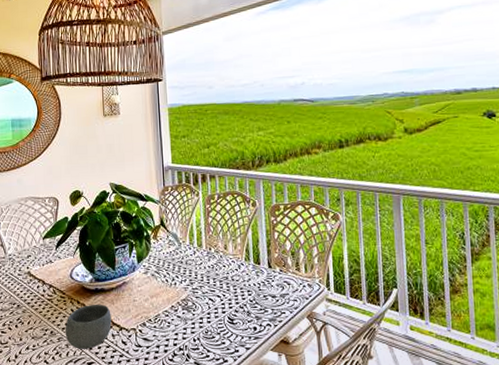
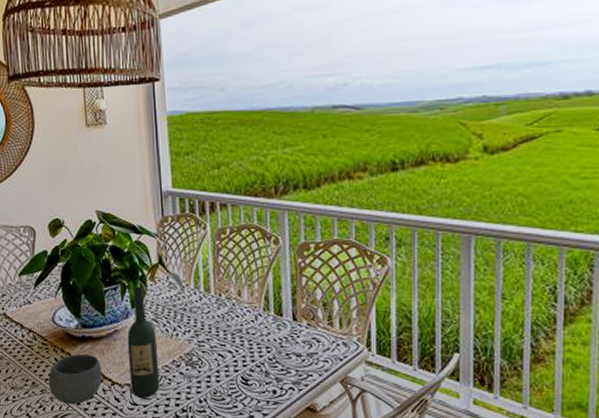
wine bottle: none [133,245,161,340] -> present [127,287,160,398]

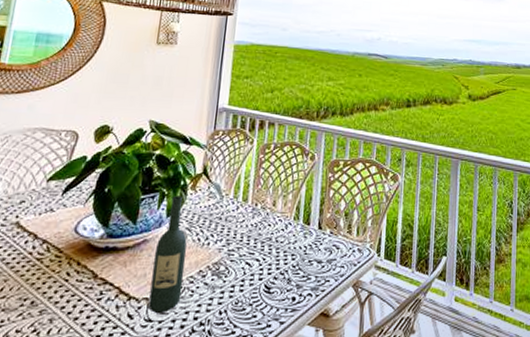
bowl: present [48,354,102,404] -> none [51,267,120,325]

